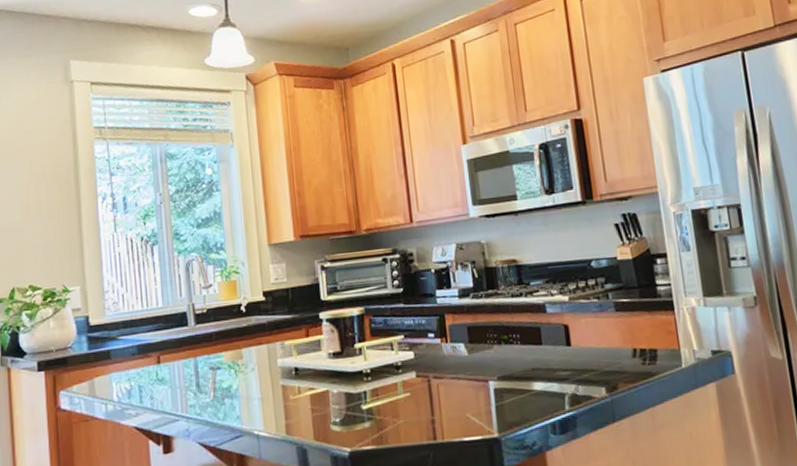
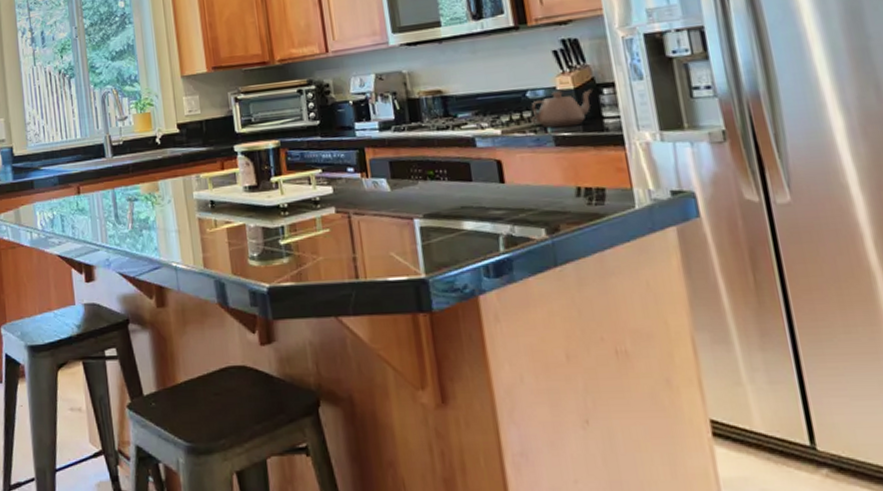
teapot: none [595,259,648,296] -> present [531,89,592,129]

